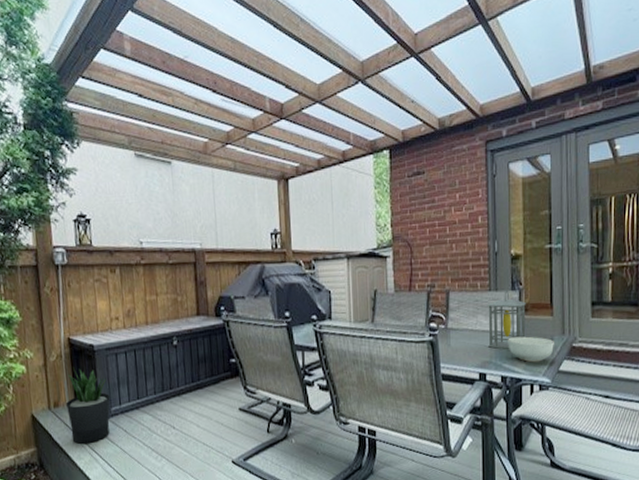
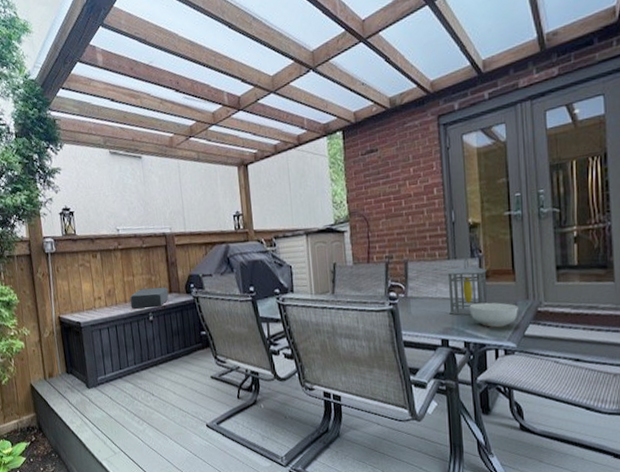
planter: present [66,367,110,445] -> none [59,342,97,410]
cushion: none [152,308,196,332] -> present [130,287,169,309]

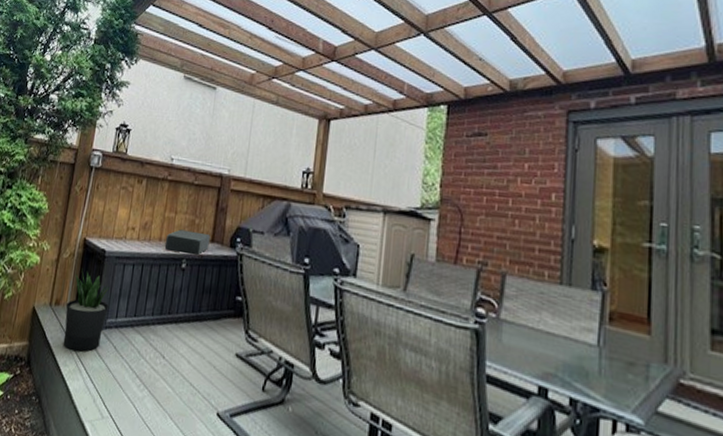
planter: none [59,342,97,410] -> present [63,268,110,352]
lantern: present [446,257,488,316] -> none [554,287,611,365]
bowl: present [469,302,519,328] -> none [581,349,653,393]

